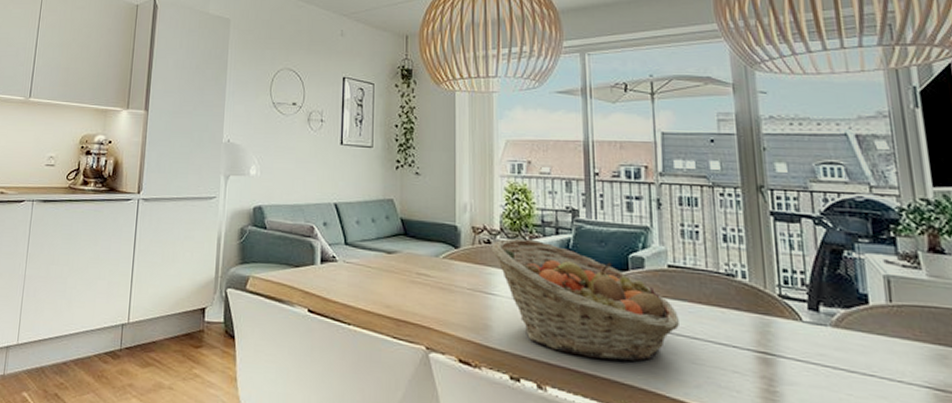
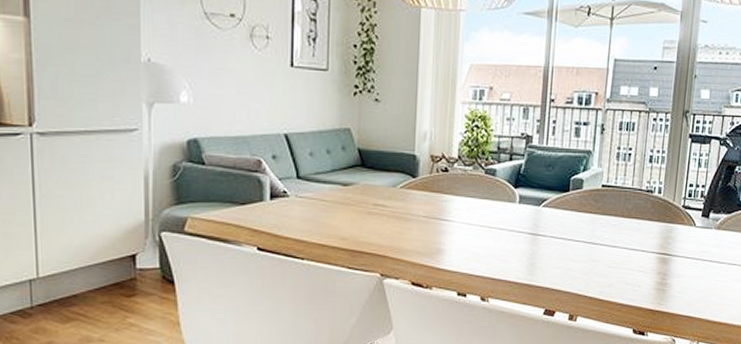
fruit basket: present [491,238,679,362] -> none [448,165,604,271]

